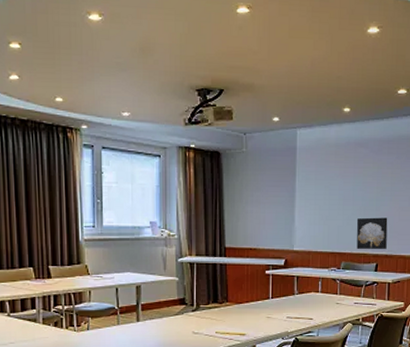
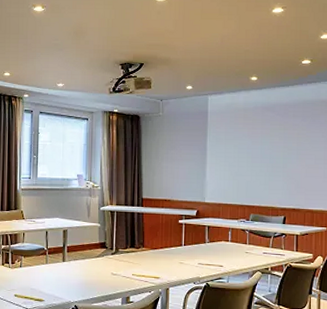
wall art: present [356,217,388,250] -> none [264,174,295,204]

